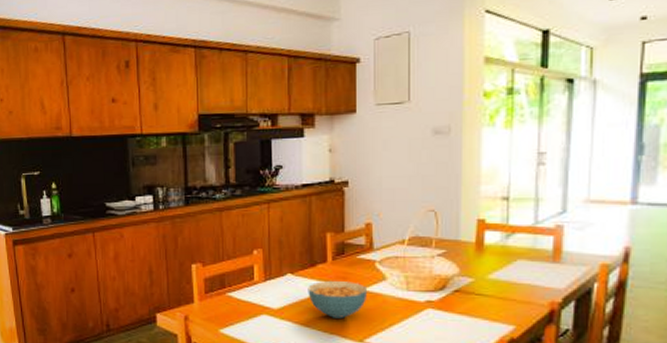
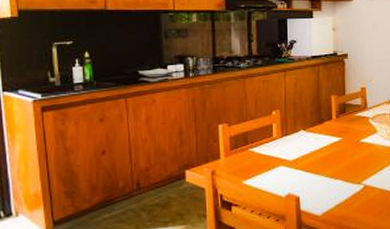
cereal bowl: present [308,280,368,318] -> none [317,134,364,166]

